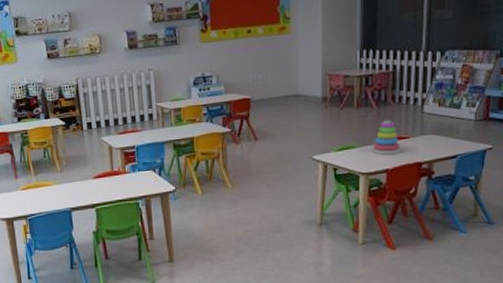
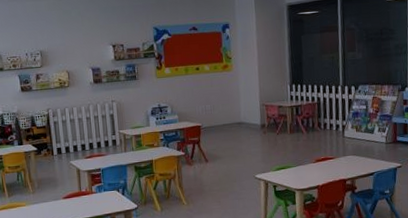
stacking toy: present [371,120,402,155] -> none [304,143,329,174]

